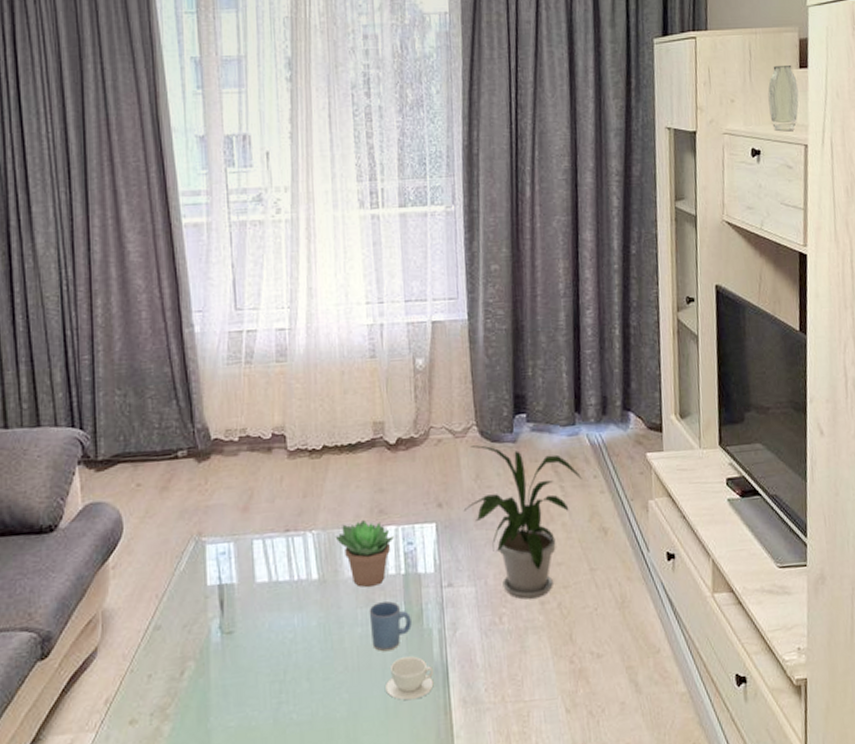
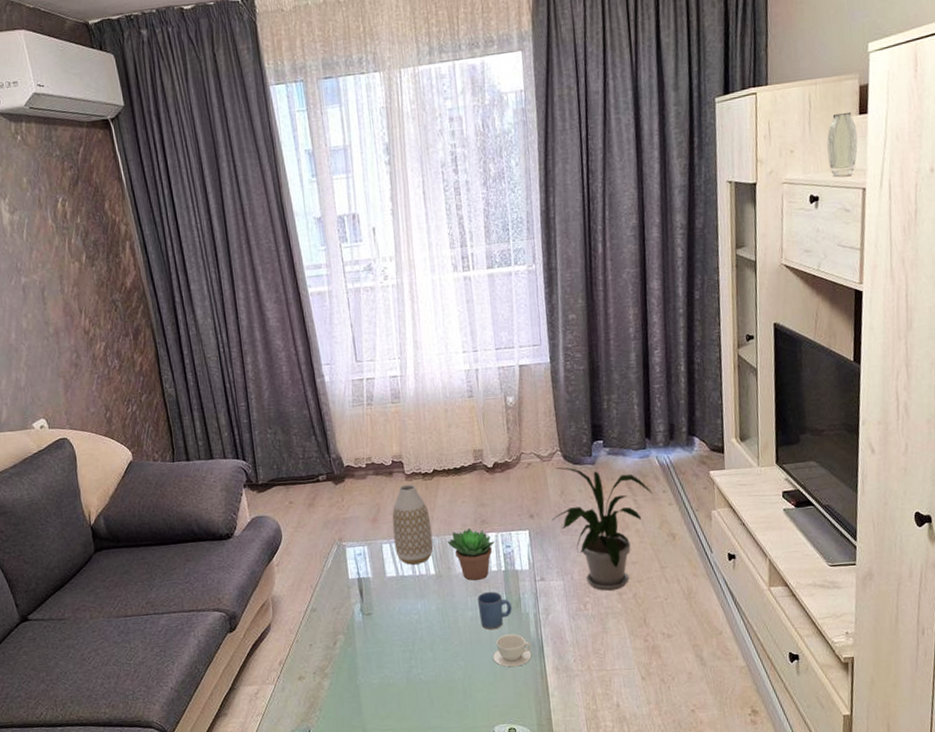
vase: none [267,463,318,567] -> present [392,484,434,565]

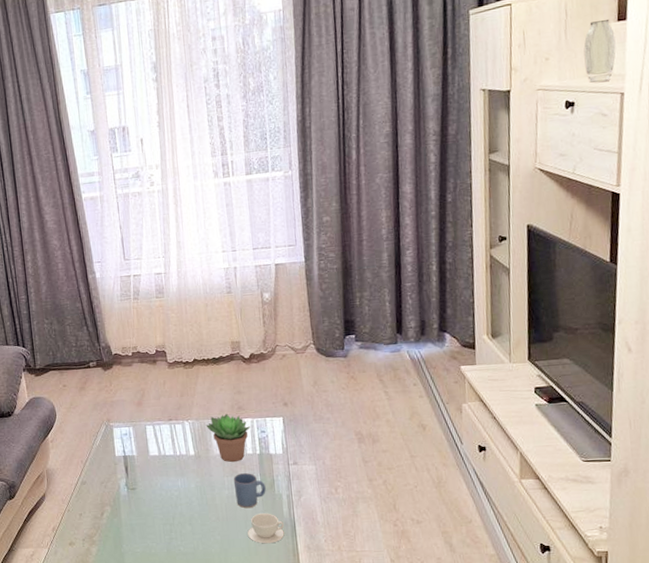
vase: present [392,484,434,565] -> none [155,371,193,445]
house plant: present [551,467,653,591] -> none [304,359,404,477]

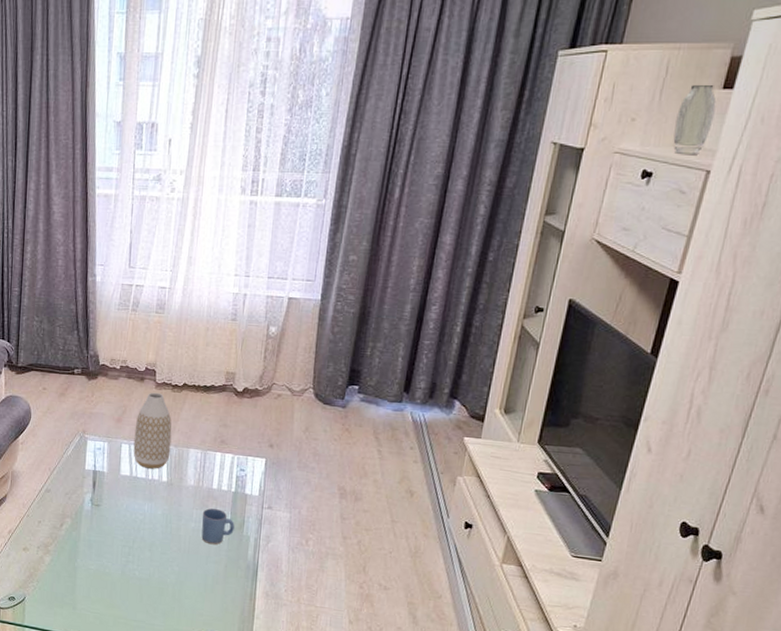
vase: none [155,371,193,445] -> present [133,392,172,469]
succulent plant: present [205,413,250,463] -> none [184,444,230,496]
teacup: present [247,513,285,544] -> none [207,552,246,584]

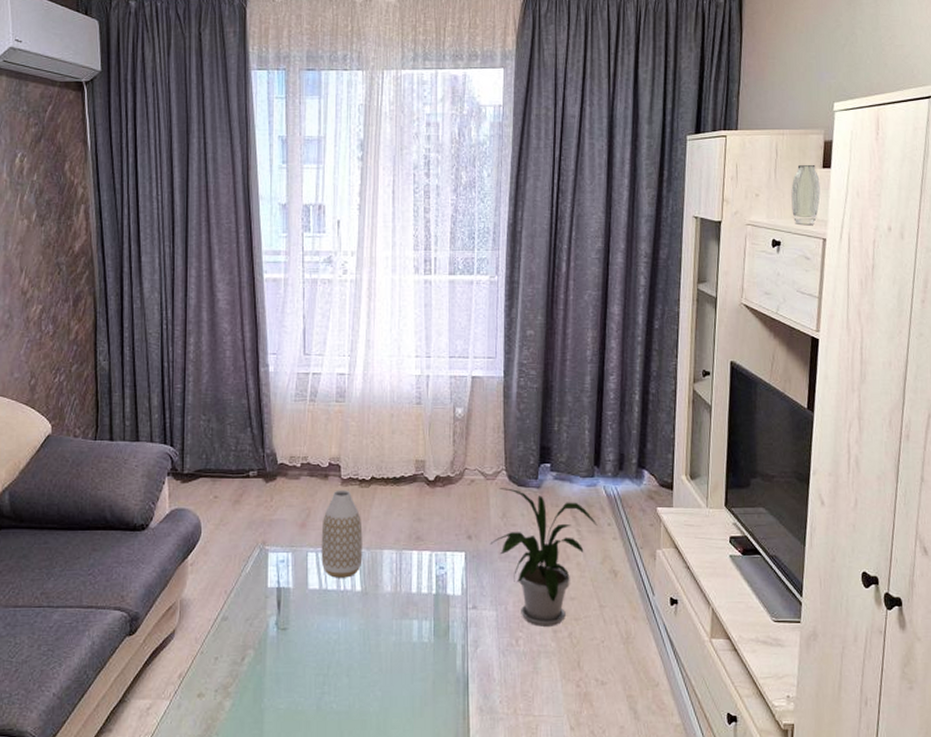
mug: present [201,508,235,544] -> none [403,616,439,658]
house plant: none [290,404,400,533] -> present [490,488,598,627]

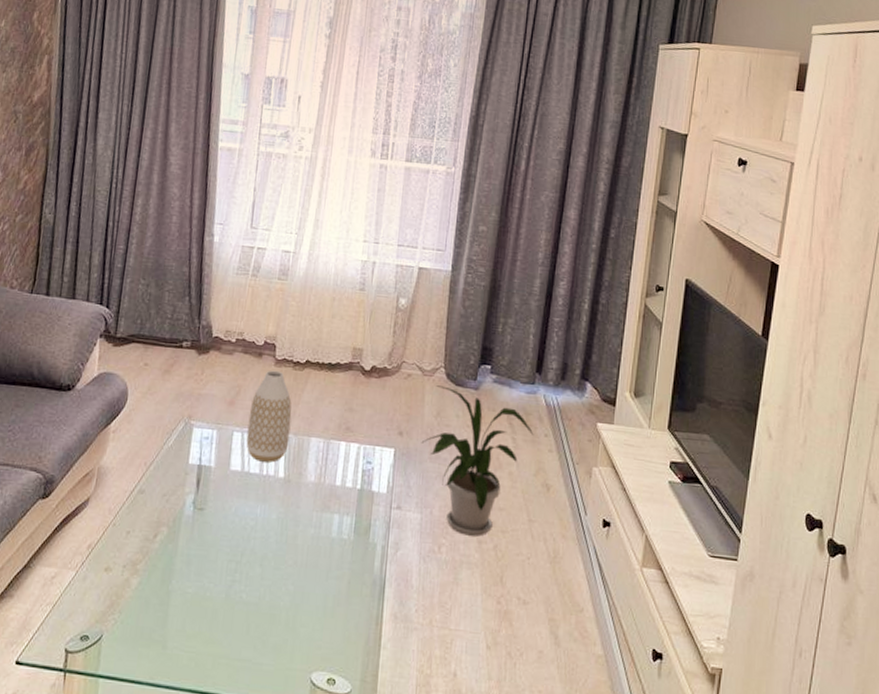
vase: present [791,164,821,225] -> none [761,85,792,147]

